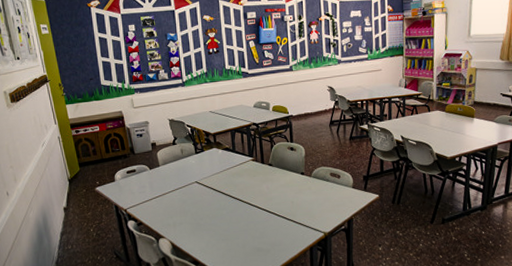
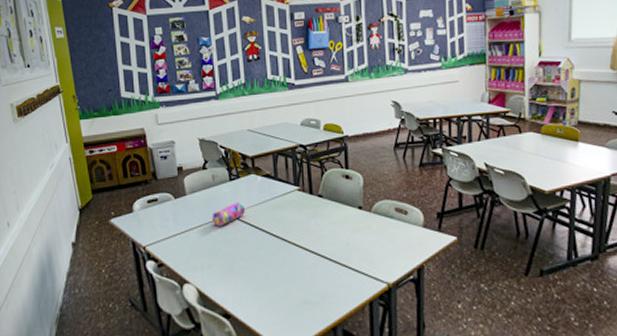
pencil case: none [181,171,210,192] -> present [212,202,246,227]

